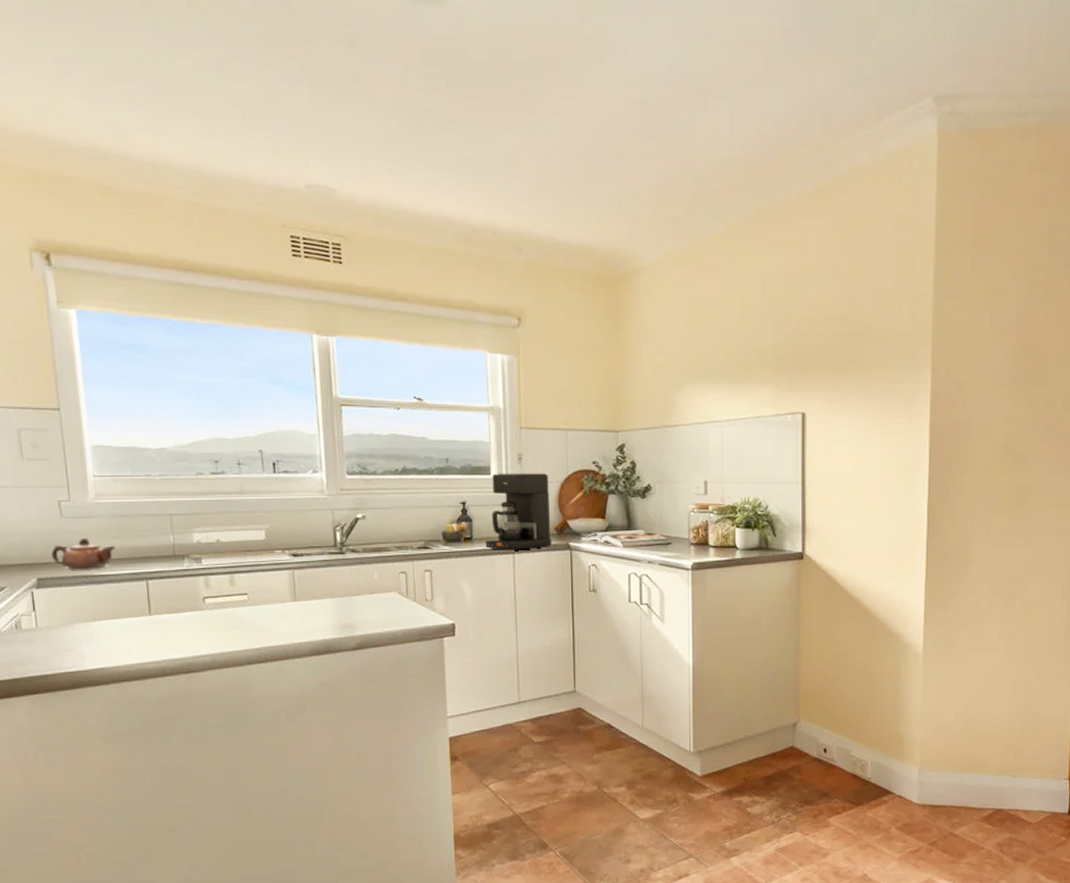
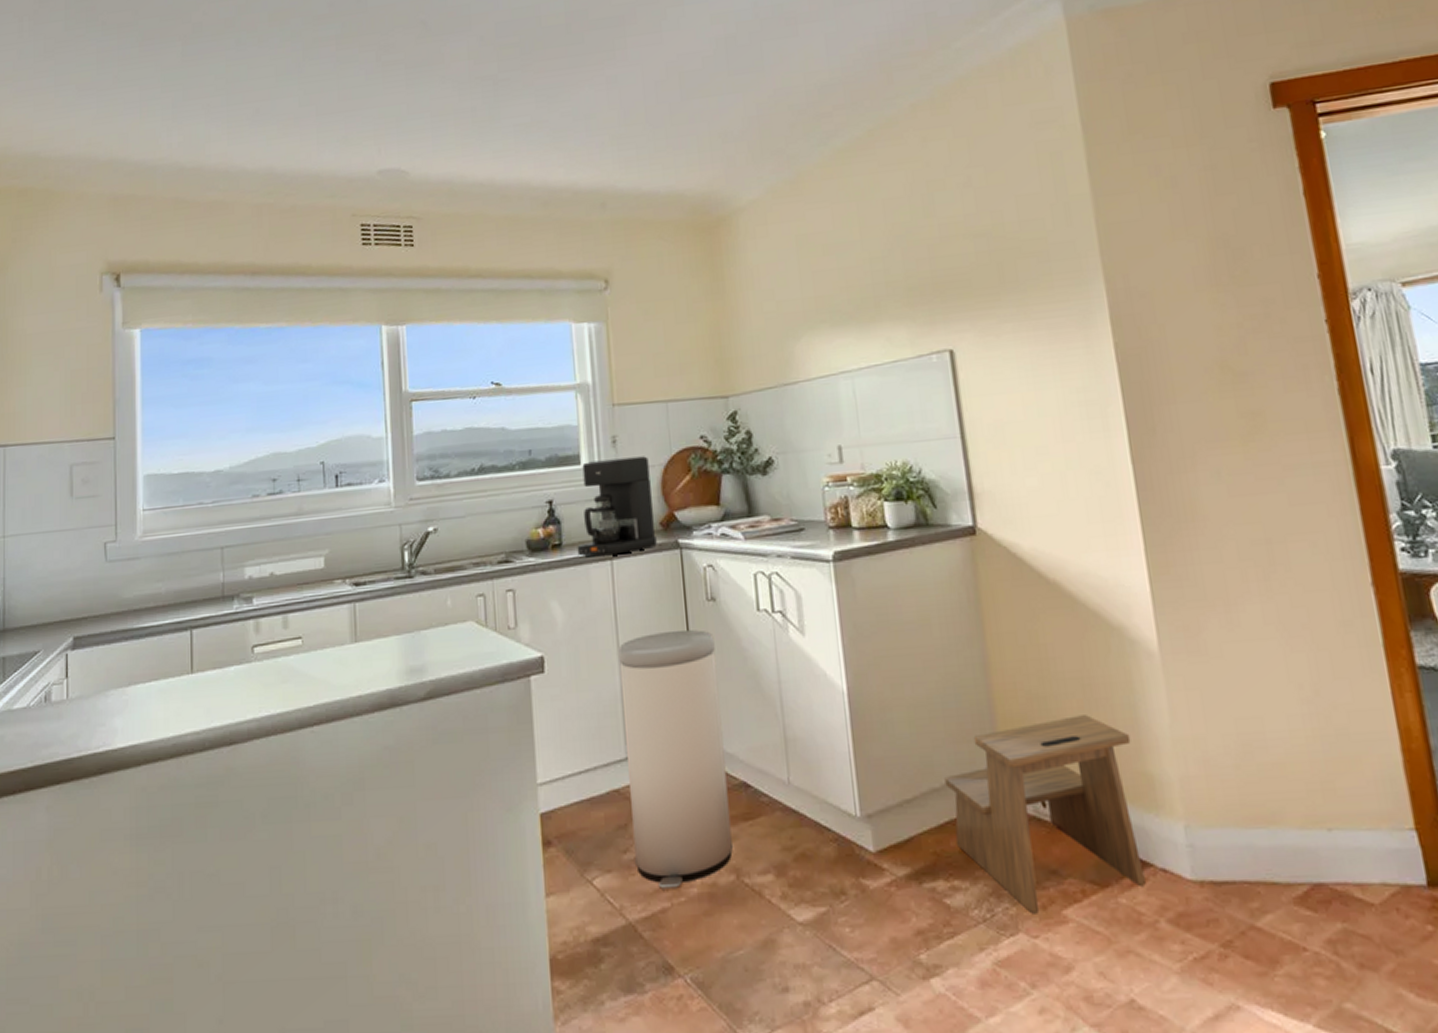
teapot: present [51,537,116,570] -> none [92,583,161,624]
pedal bin: none [516,613,597,794] -> present [618,630,733,890]
step stool: none [757,693,893,819] -> present [944,715,1146,913]

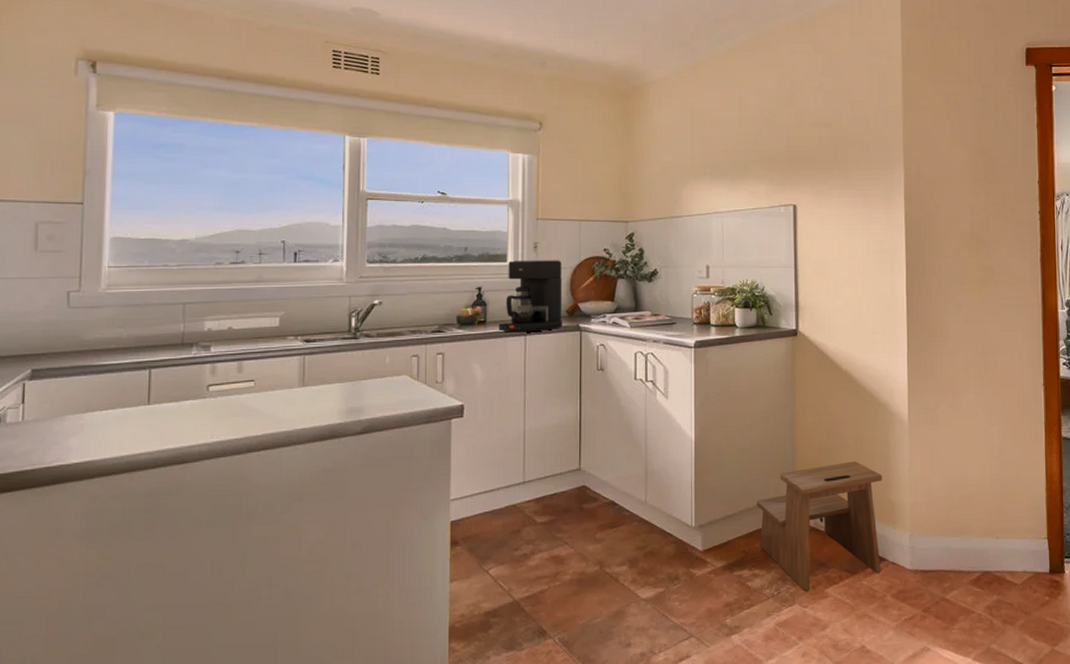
pedal bin: present [618,630,733,890] -> none [524,391,600,577]

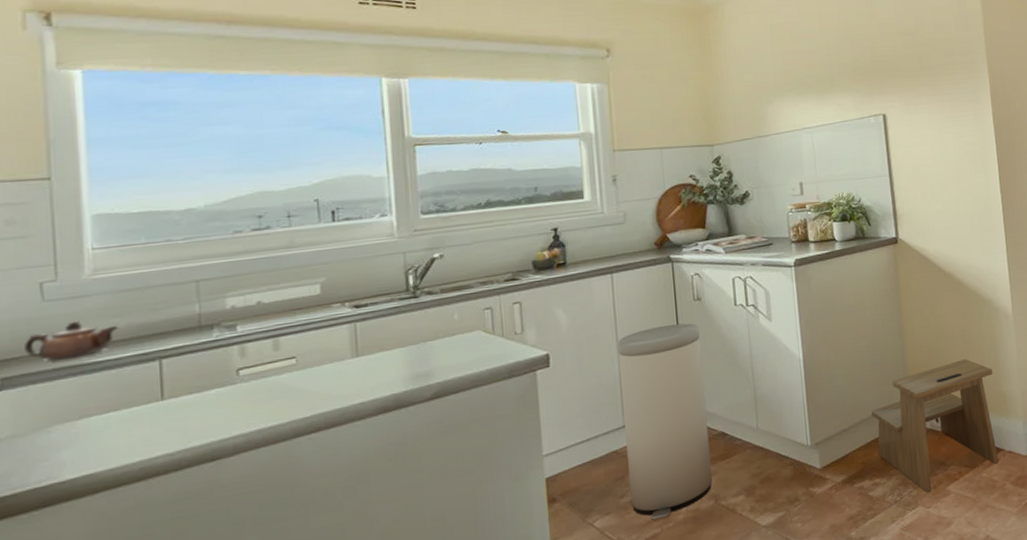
teapot: none [52,327,122,361] -> present [25,320,119,362]
coffee maker: present [498,260,562,333] -> none [580,191,652,272]
pedal bin: none [524,391,600,577] -> present [617,323,712,521]

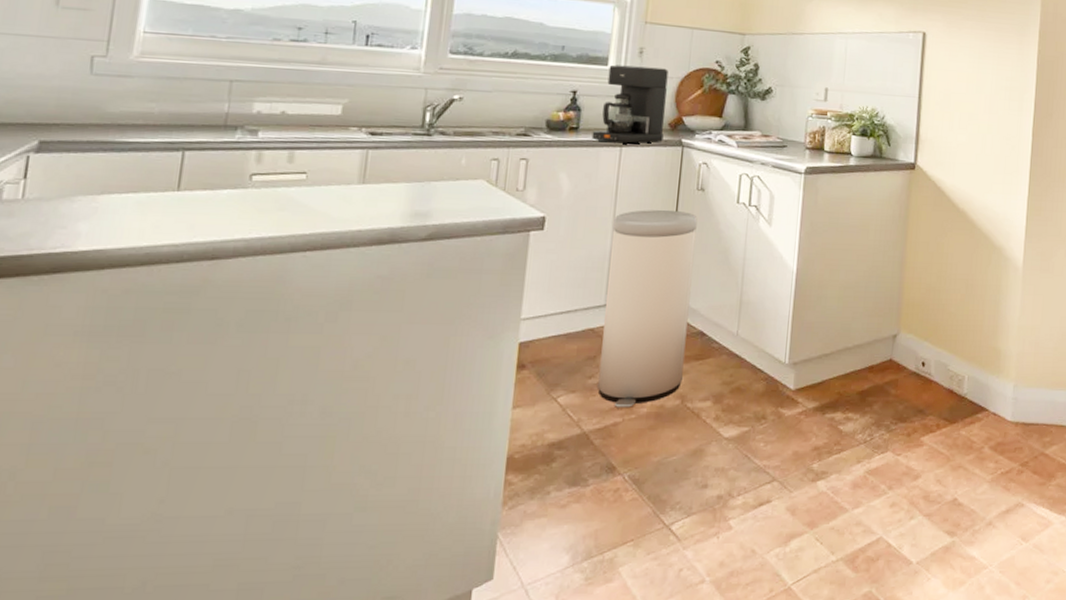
teapot: present [25,320,119,362] -> none [66,98,153,135]
coffee maker: none [580,191,652,272] -> present [591,64,669,144]
step stool: present [871,359,999,492] -> none [855,305,992,438]

